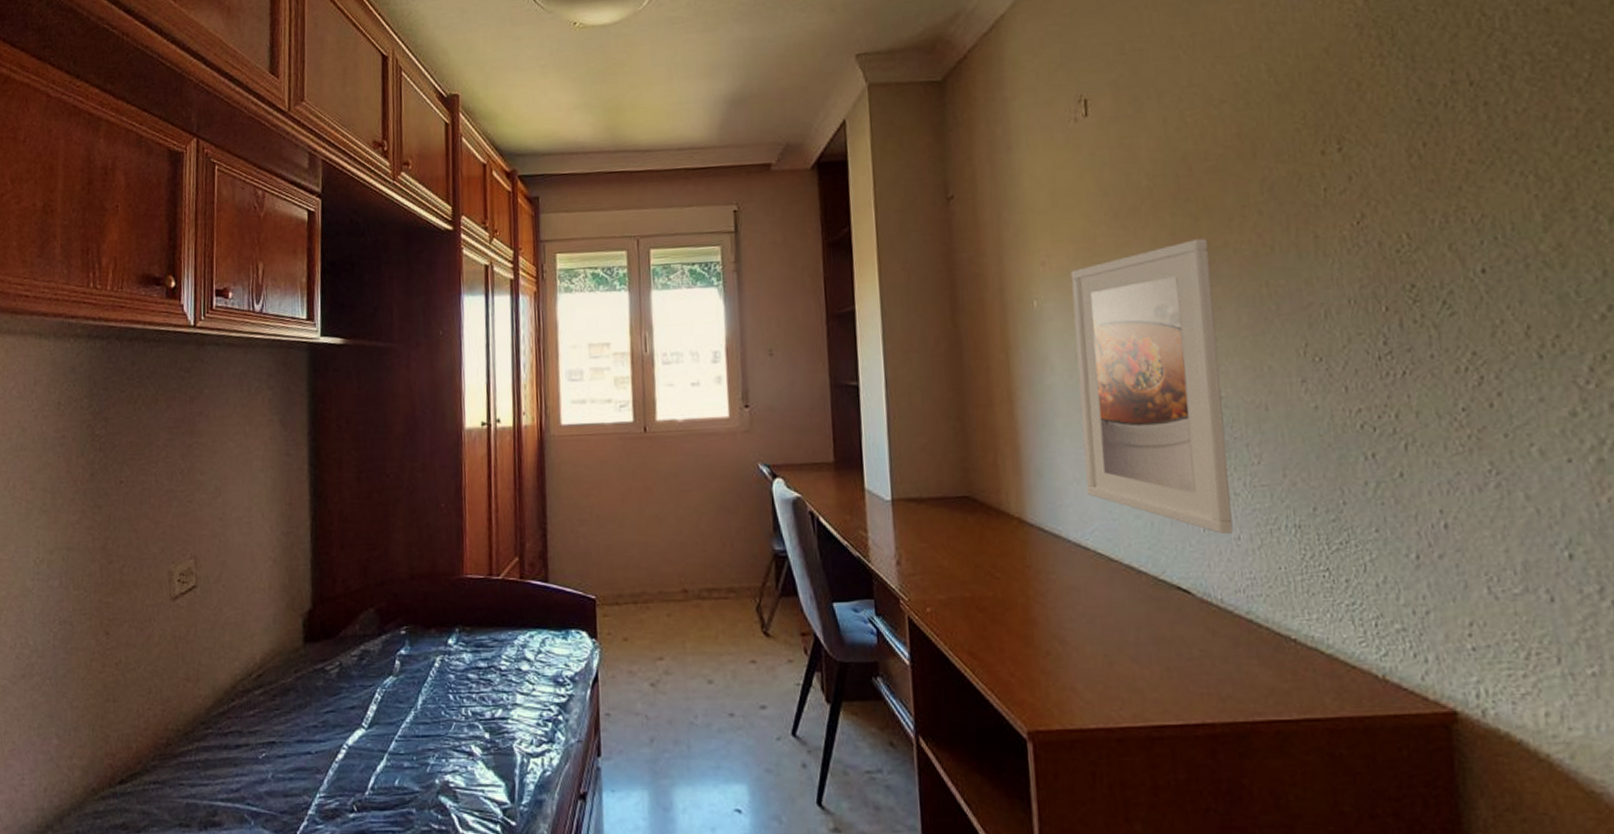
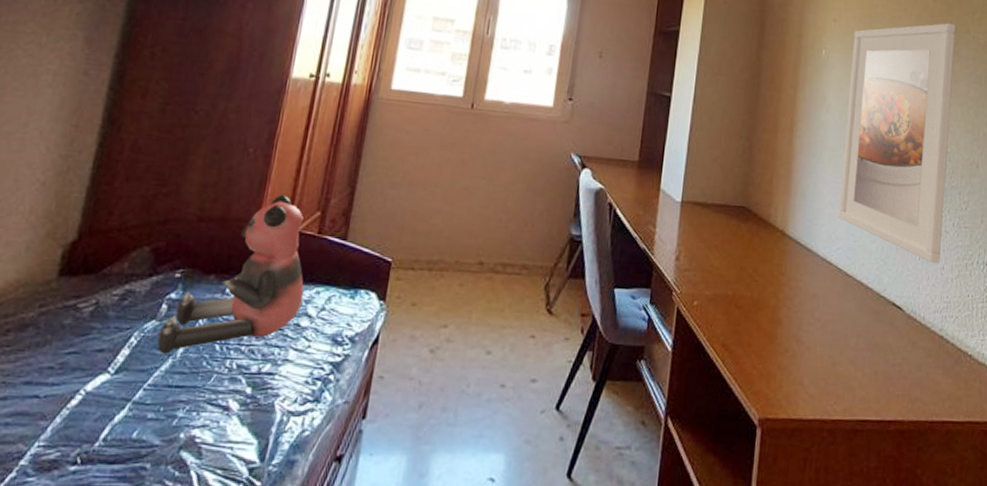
bear: none [398,544,519,707] -> present [157,194,305,354]

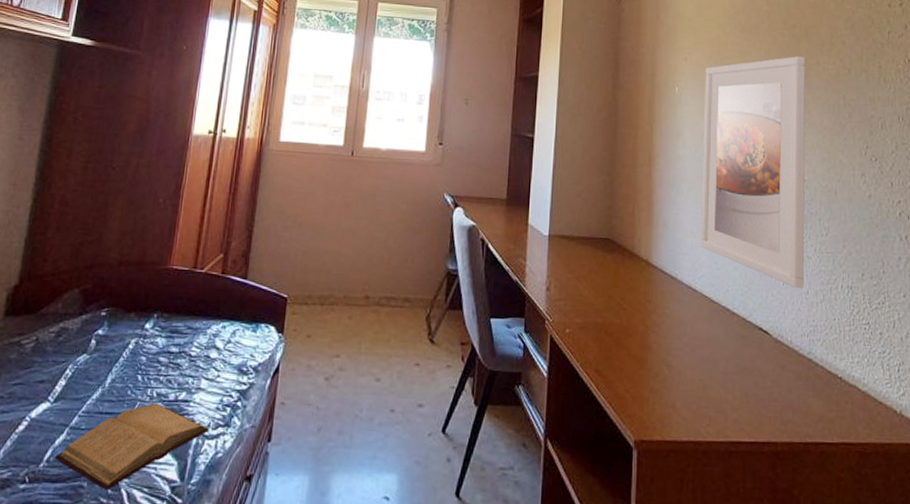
book: none [112,375,297,473] -> present [54,403,210,491]
bear: present [157,194,305,354] -> none [88,239,212,384]

